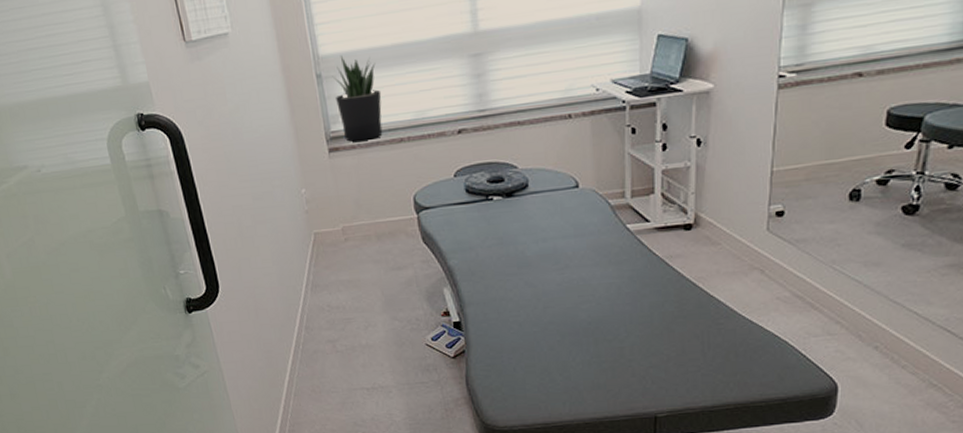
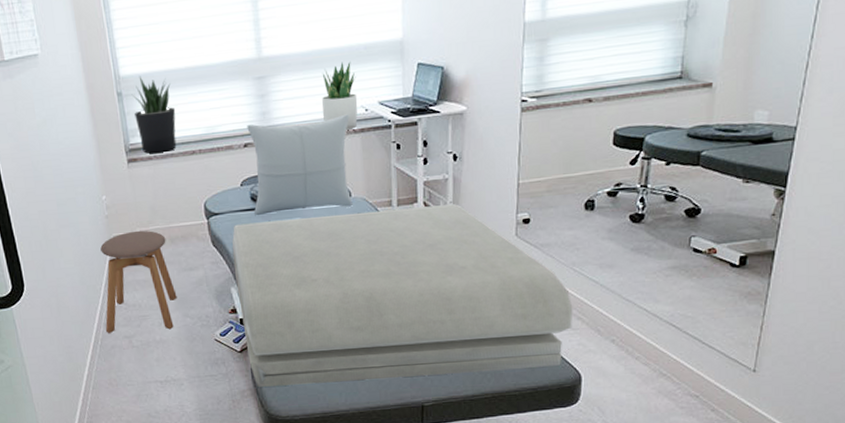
stool: none [300,226,384,337] -> present [100,230,177,333]
towel: none [444,195,831,396] -> present [231,204,573,387]
pillow: none [461,94,580,210] -> present [247,114,353,216]
planter: none [546,34,588,114] -> present [321,61,358,131]

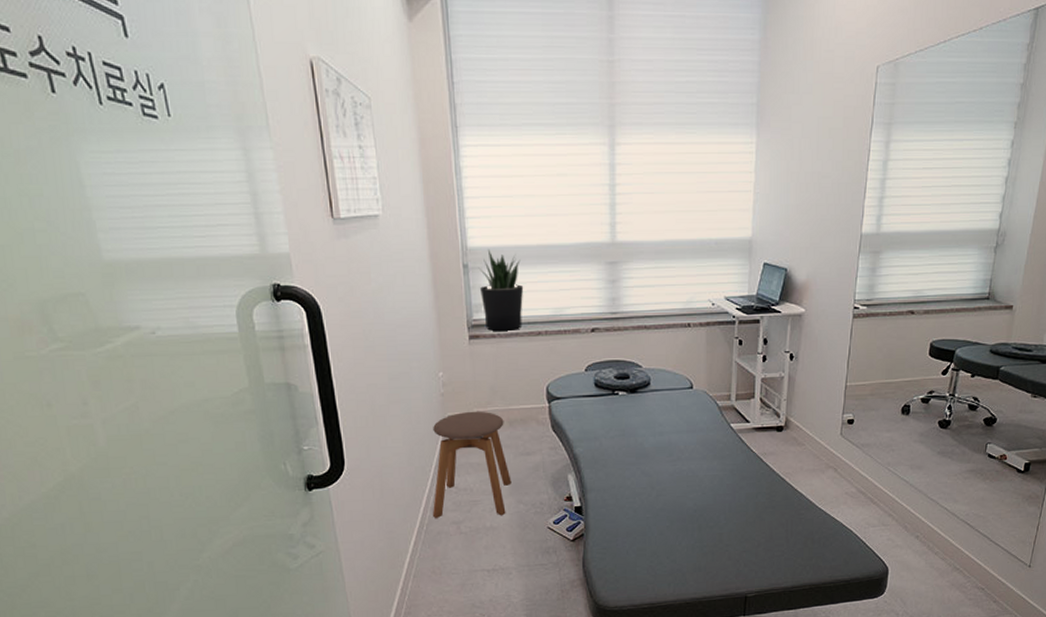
towel: present [231,204,573,387] -> none [572,402,886,577]
pillow: present [247,114,353,216] -> none [596,306,696,403]
planter: present [321,61,358,131] -> none [670,255,706,324]

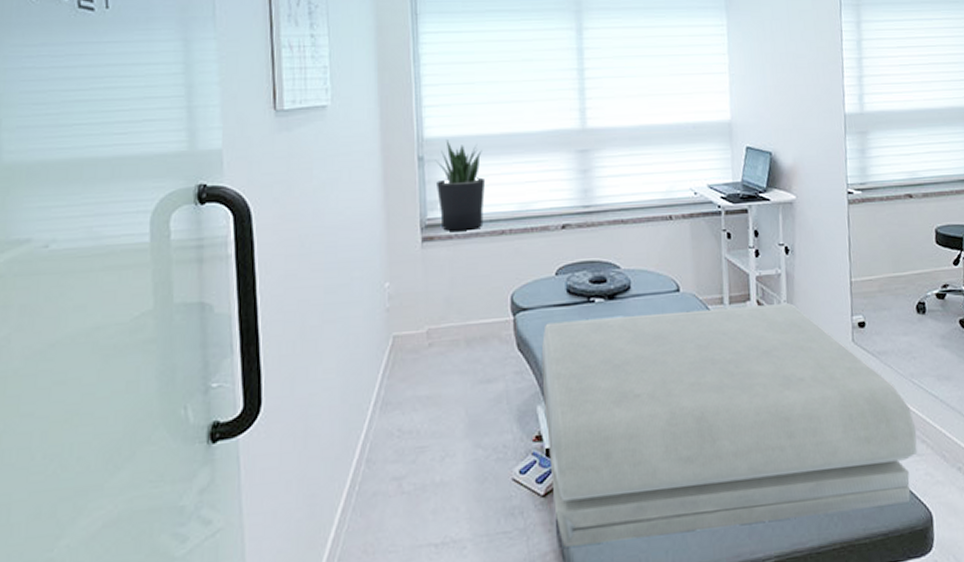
stool: present [432,411,512,518] -> none [367,328,468,473]
towel: none [572,402,886,577] -> present [541,303,918,547]

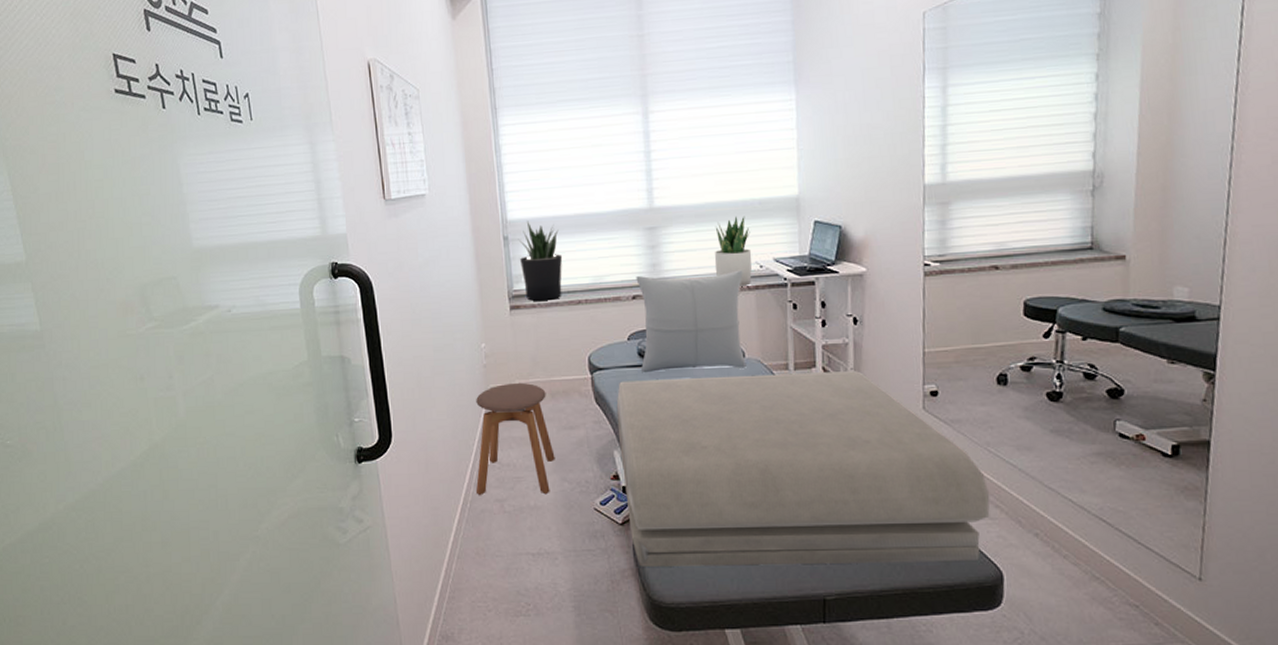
stool: none [367,328,468,473] -> present [475,382,555,495]
pillow: none [566,196,681,313] -> present [636,270,747,373]
planter: none [648,140,687,216] -> present [714,216,752,288]

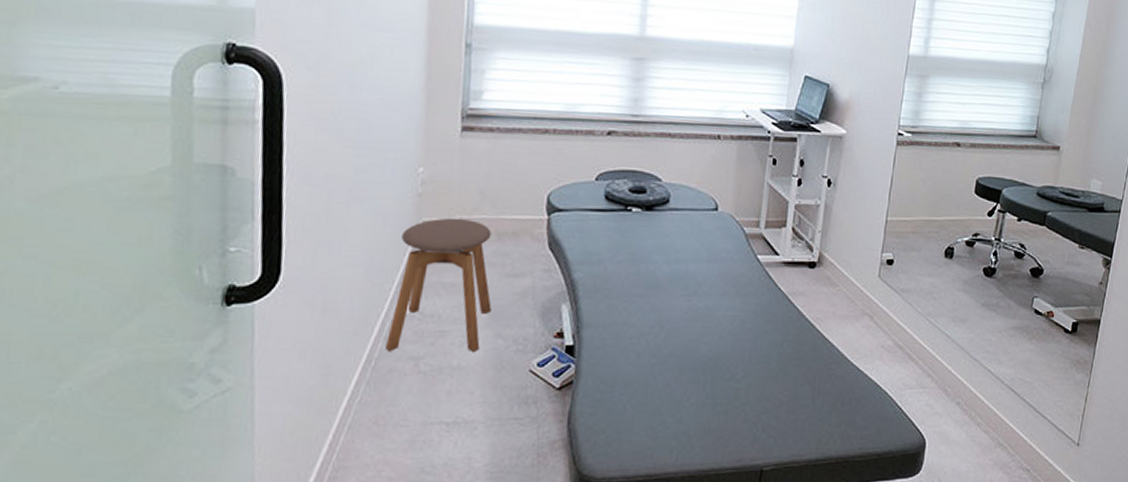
planter: present [519,221,563,301] -> none [482,29,535,125]
towel: present [616,371,990,567] -> none [567,226,925,438]
pillow: present [636,270,747,373] -> none [606,110,729,222]
planter: present [714,216,752,288] -> none [700,59,742,136]

